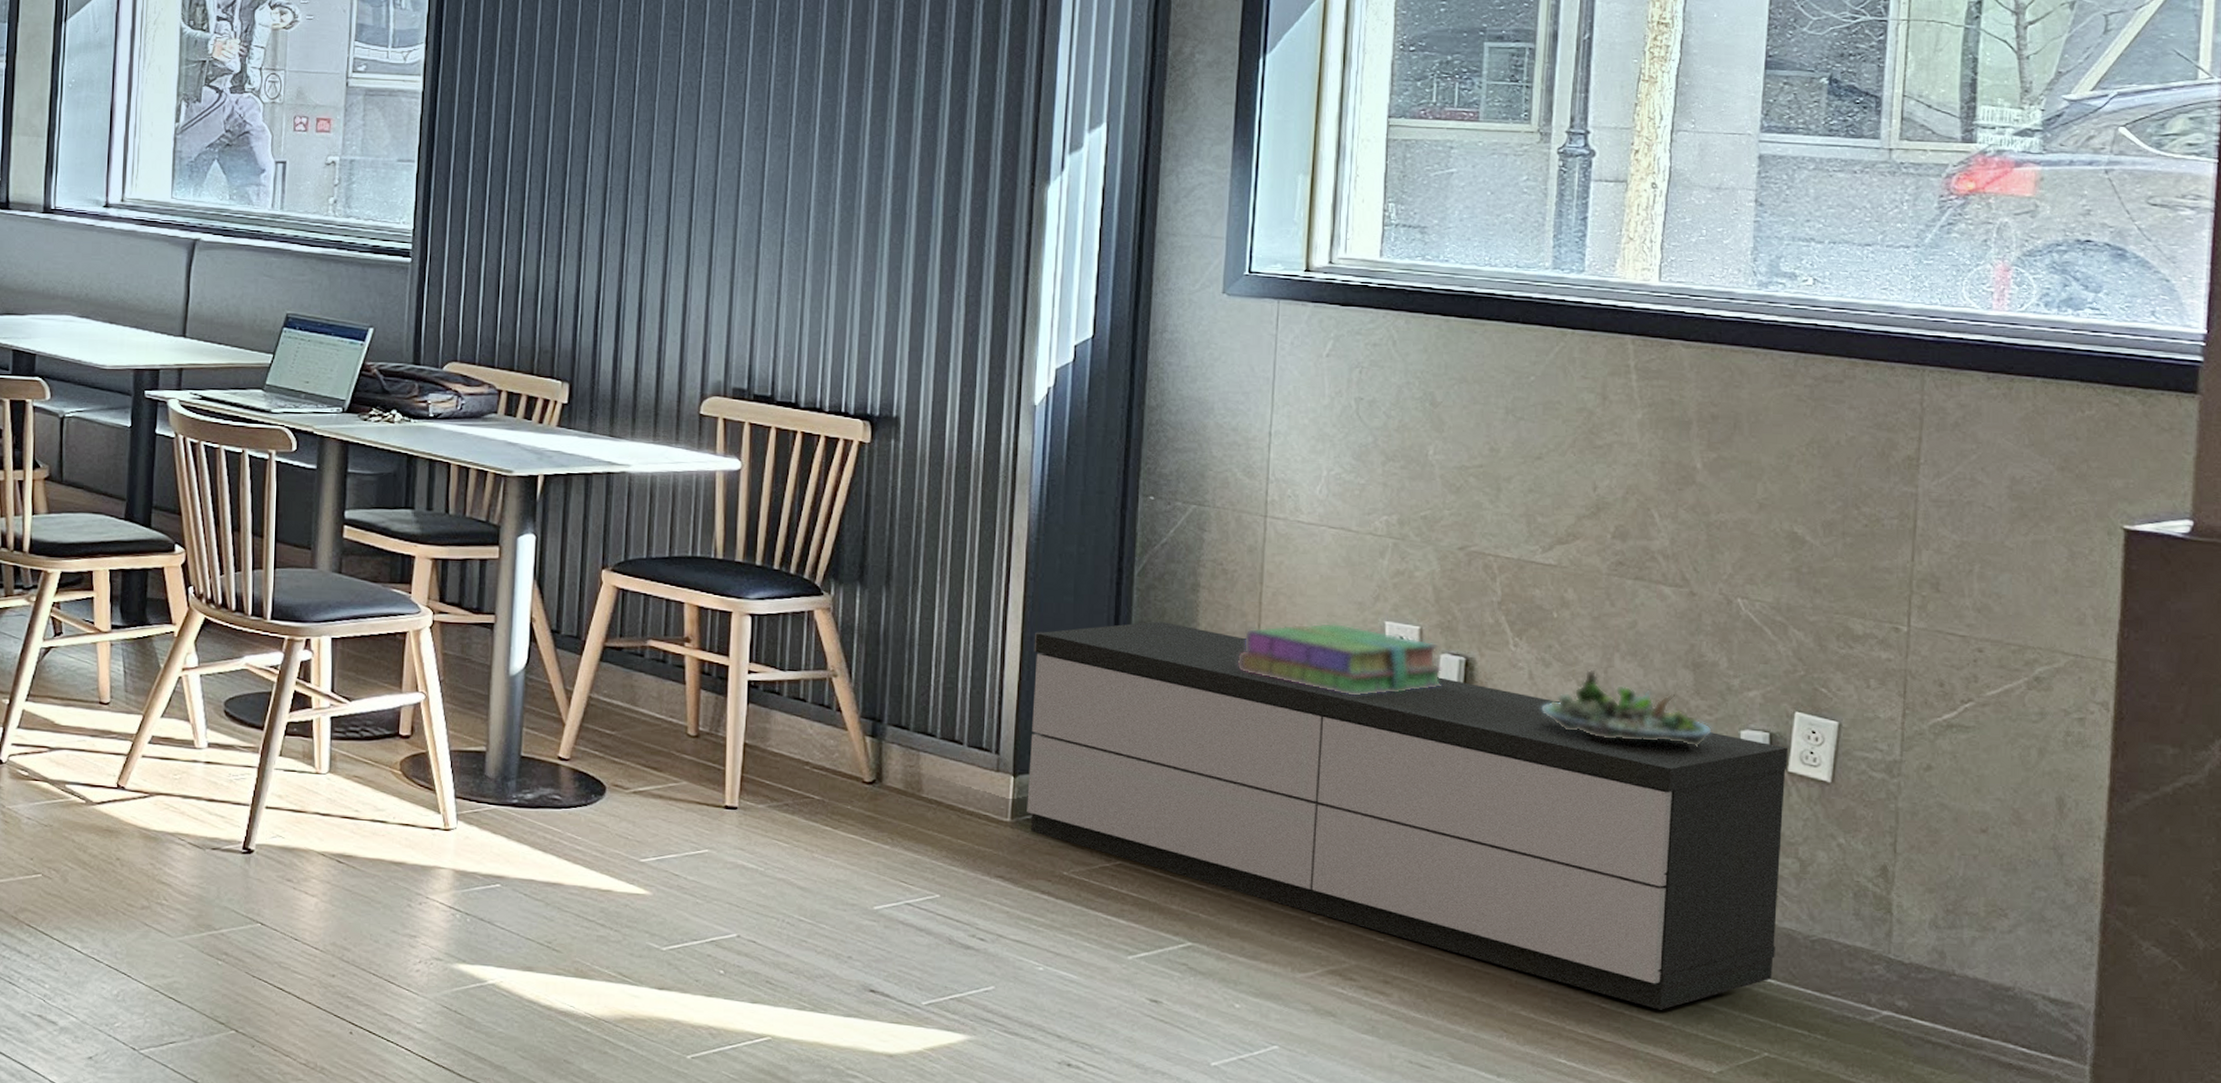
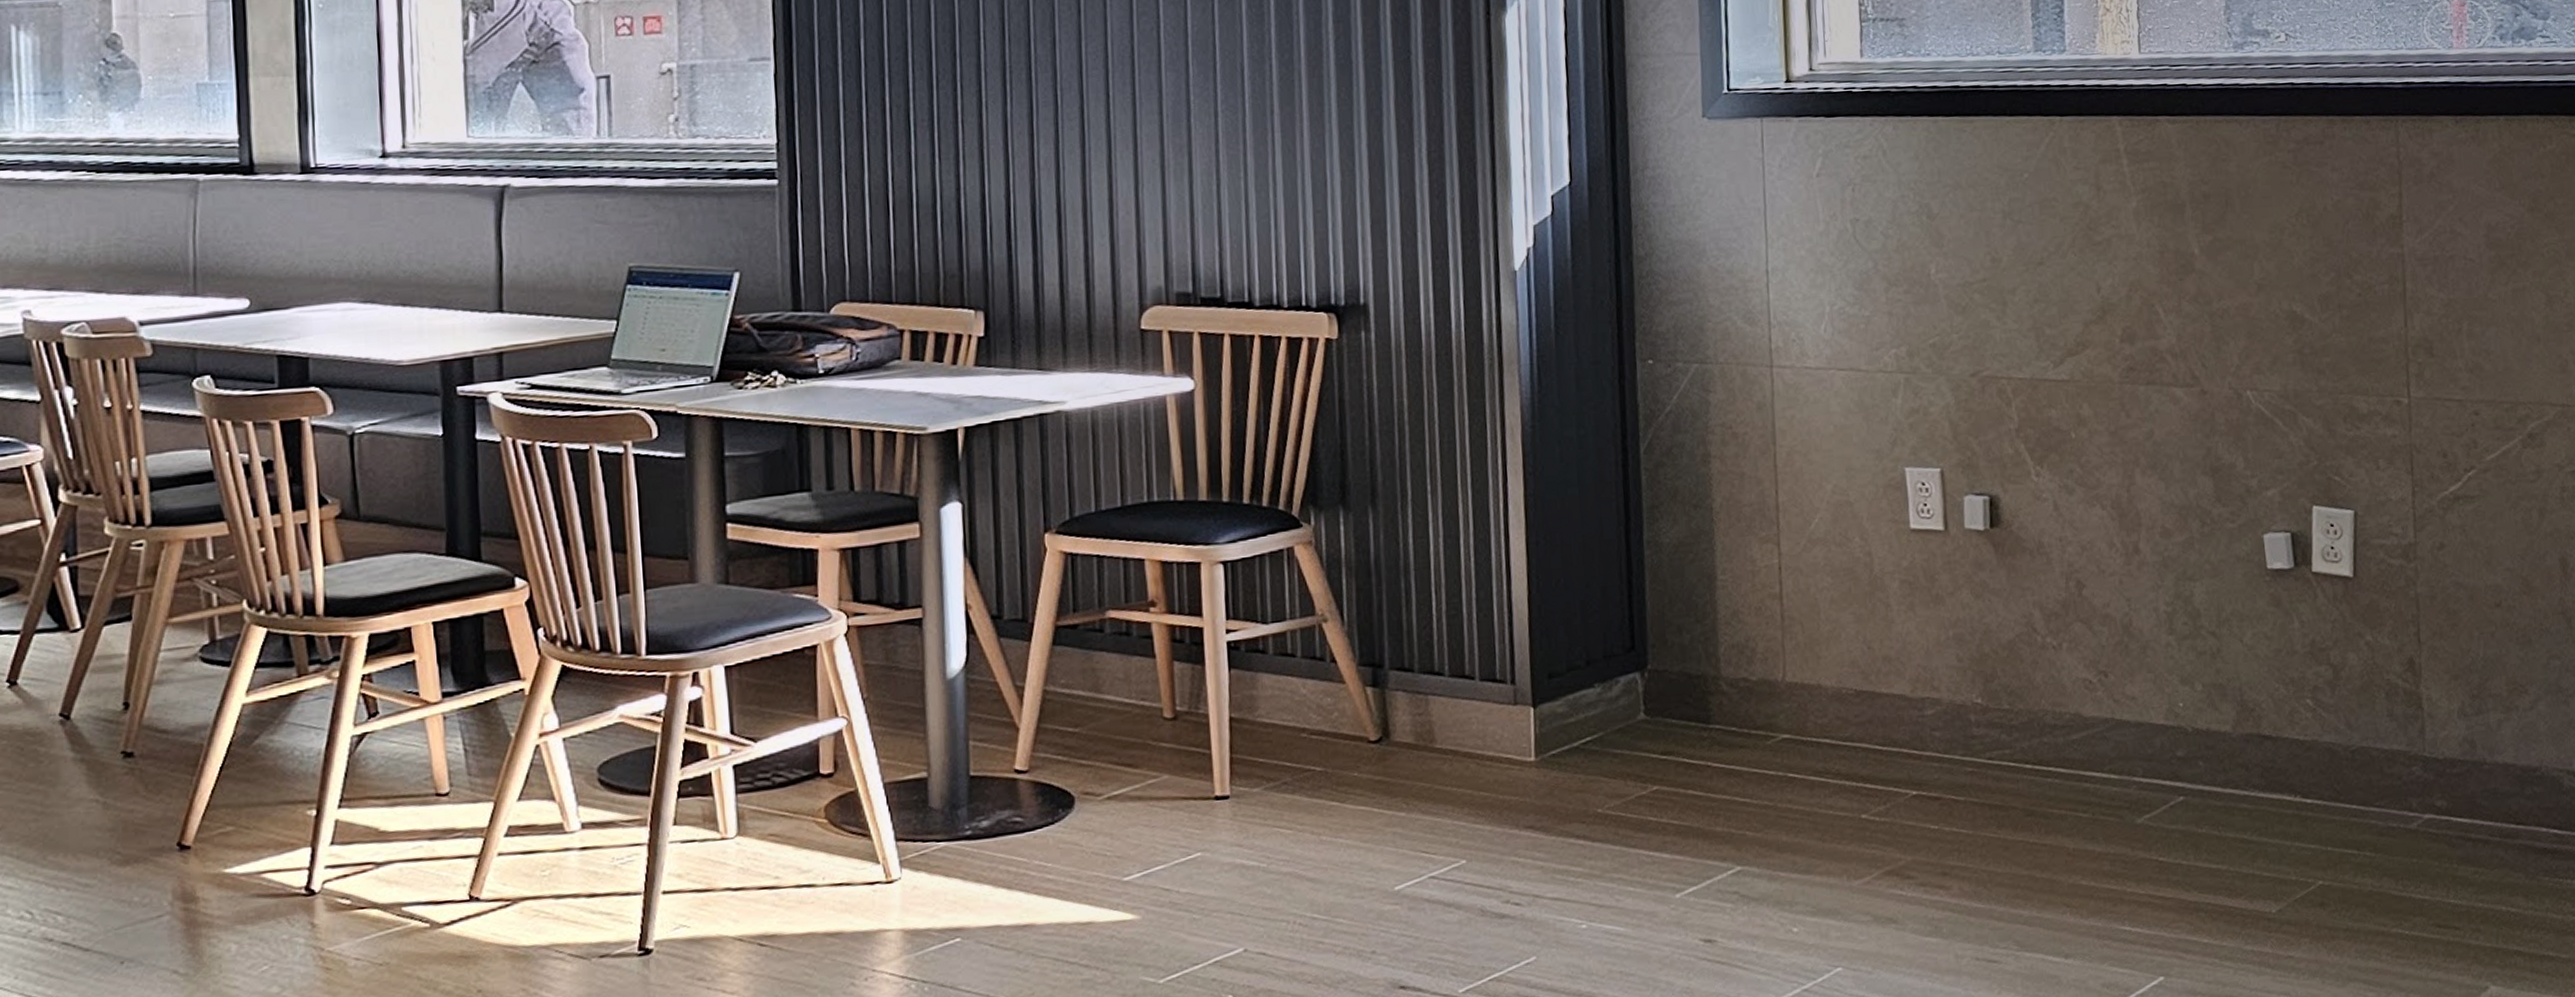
storage bench: present [1027,621,1788,1010] -> none [1540,502,2319,854]
stack of books: present [1238,622,1443,696] -> none [1758,476,1969,557]
succulent planter: present [1541,669,1712,748] -> none [2069,490,2236,564]

